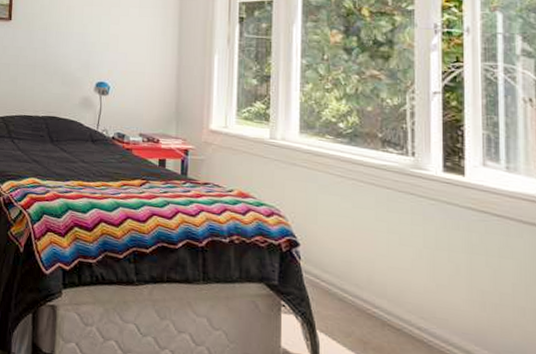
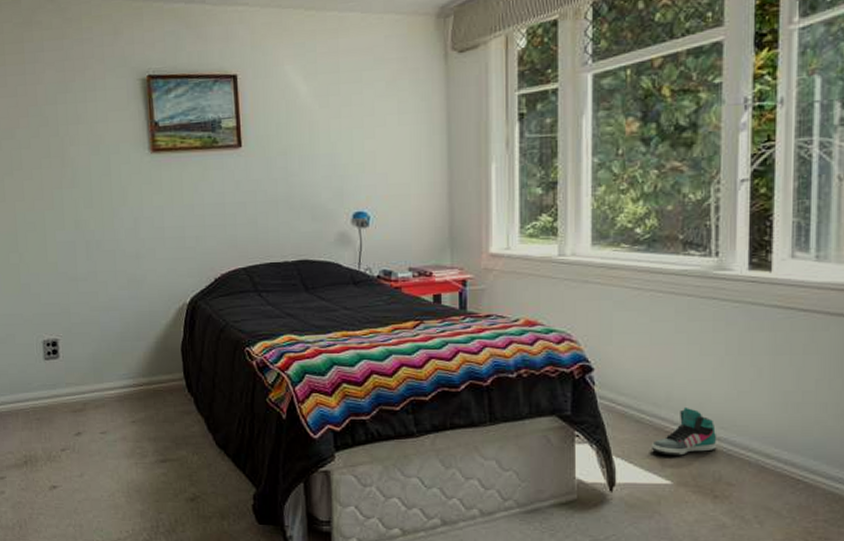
sneaker: none [353,292,418,340] -> present [651,406,717,456]

